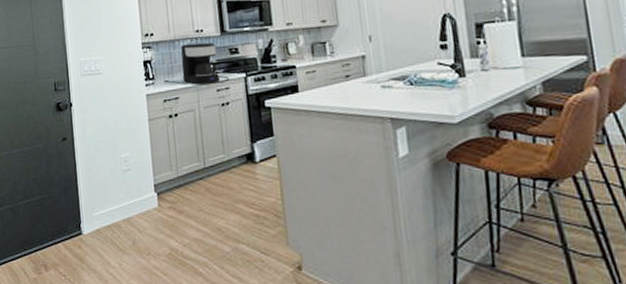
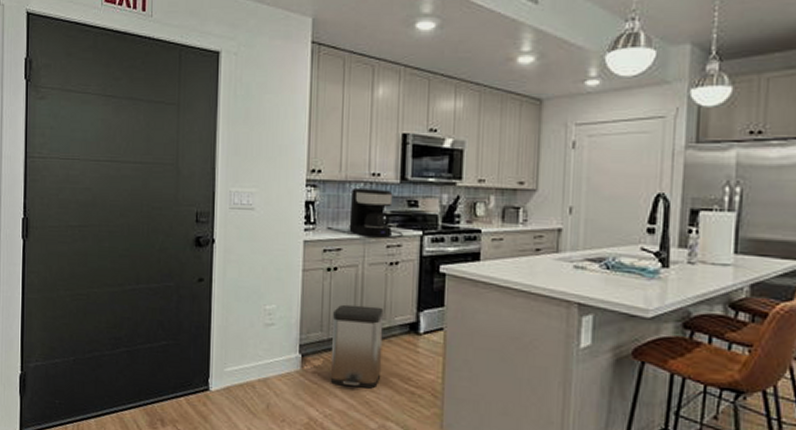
pedal bin: none [179,143,228,217] -> present [330,304,384,389]

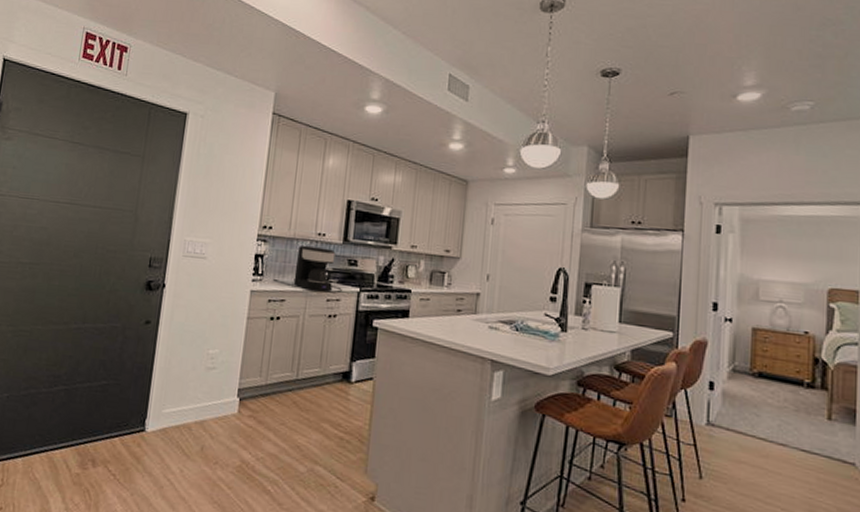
pedal bin: present [330,304,384,389] -> none [265,352,320,434]

